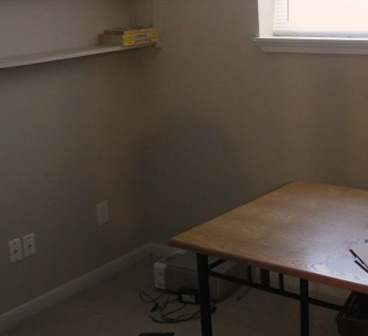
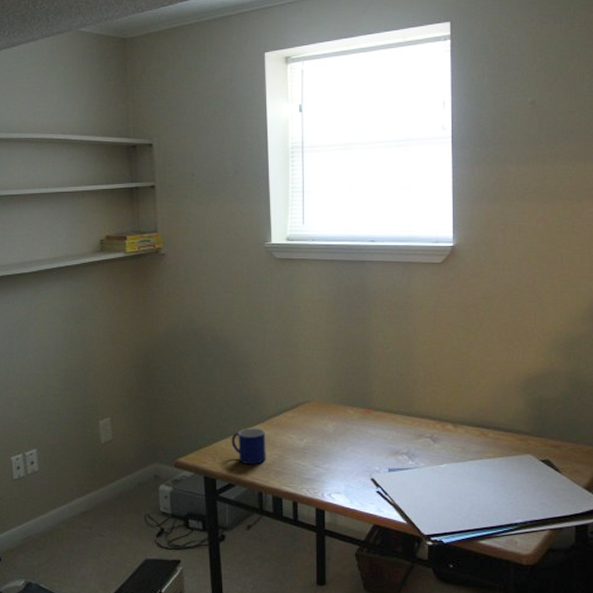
mug: none [222,207,254,241] -> present [231,428,266,465]

